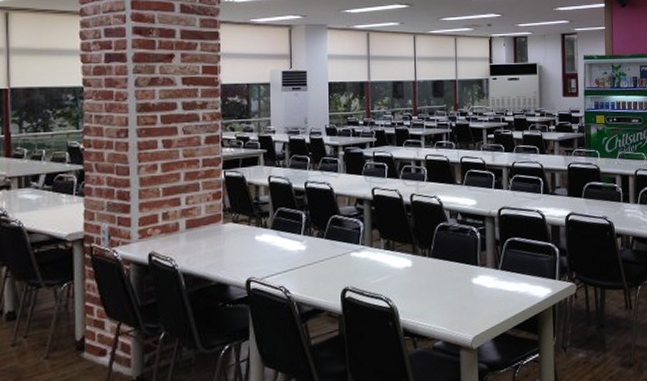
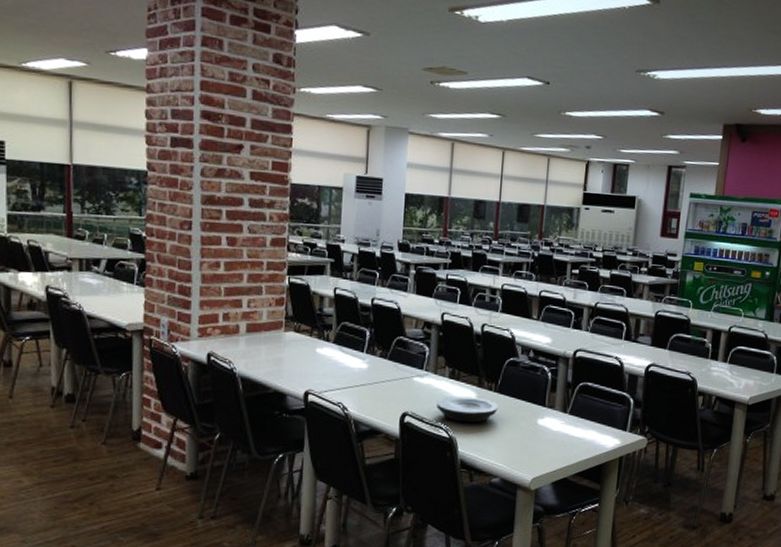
plate: none [375,264,434,291] -> present [436,396,498,423]

